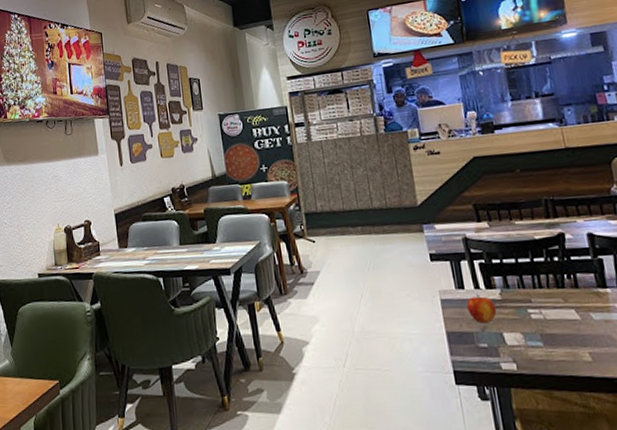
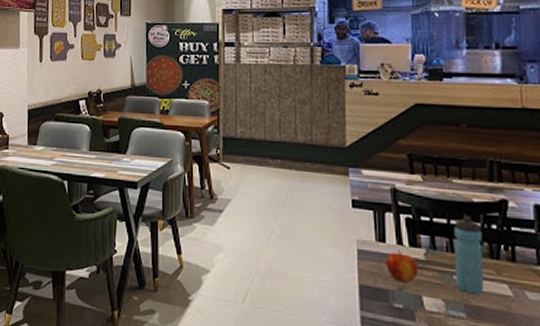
water bottle: none [522,252,555,324] -> present [453,215,485,295]

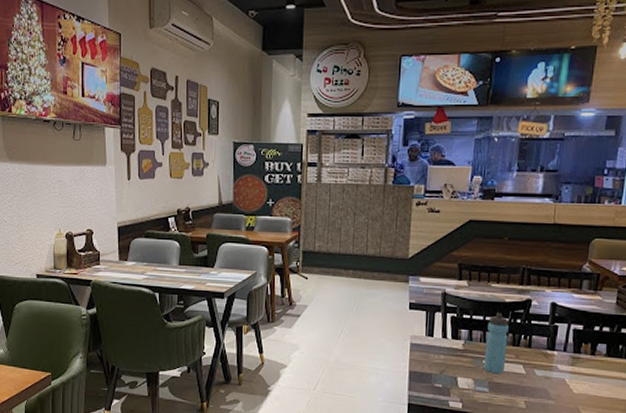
apple: present [385,250,419,283] -> none [431,342,457,368]

